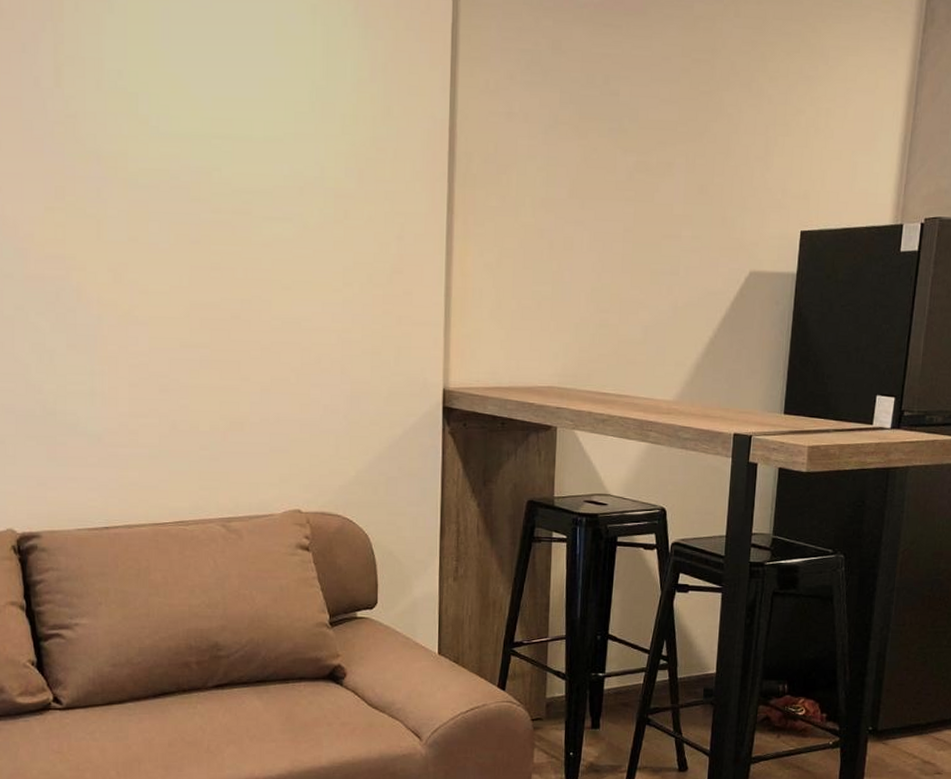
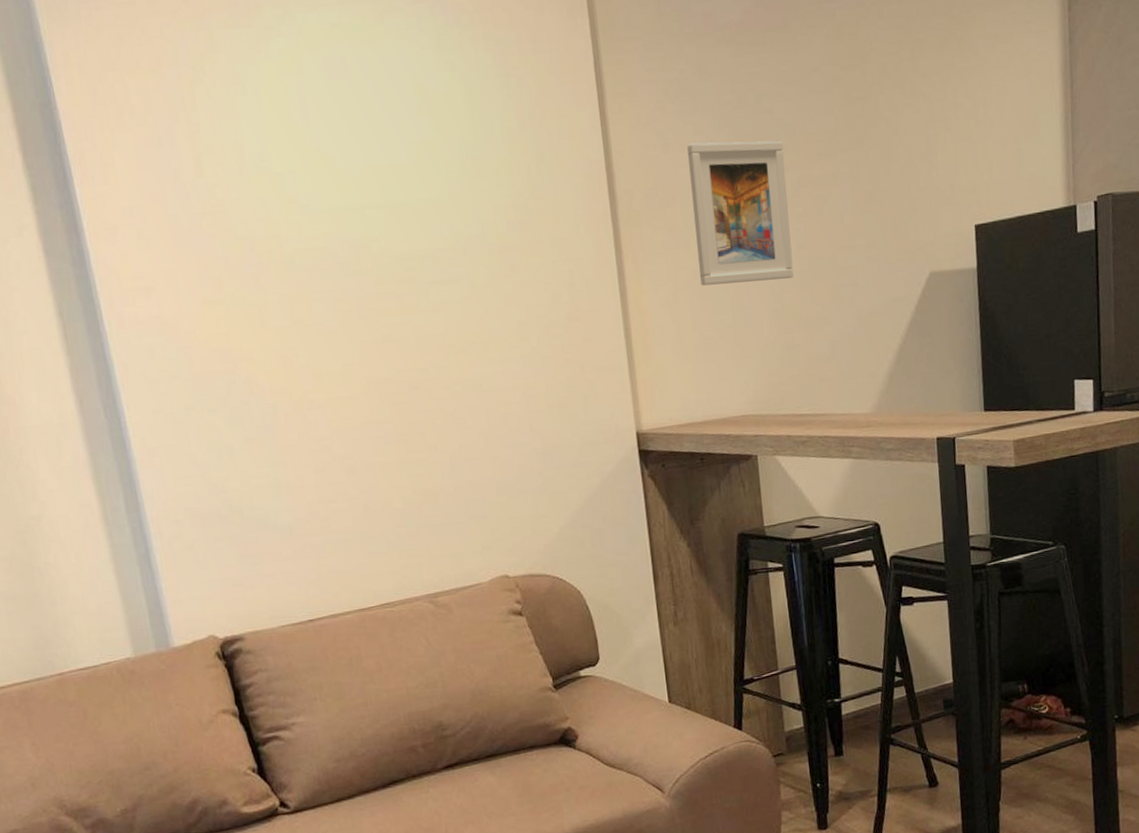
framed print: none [526,114,624,259] -> present [687,141,794,286]

